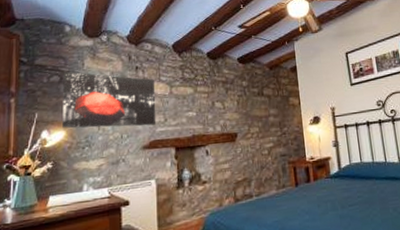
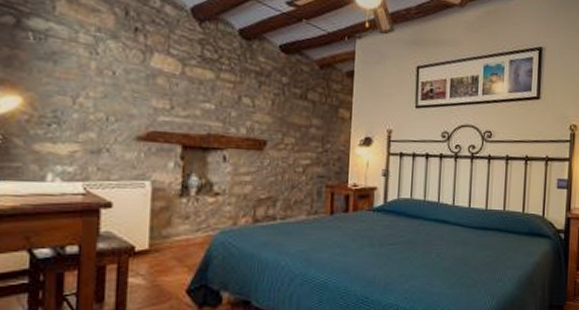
wall art: present [62,72,156,128] -> none [18,13,162,112]

